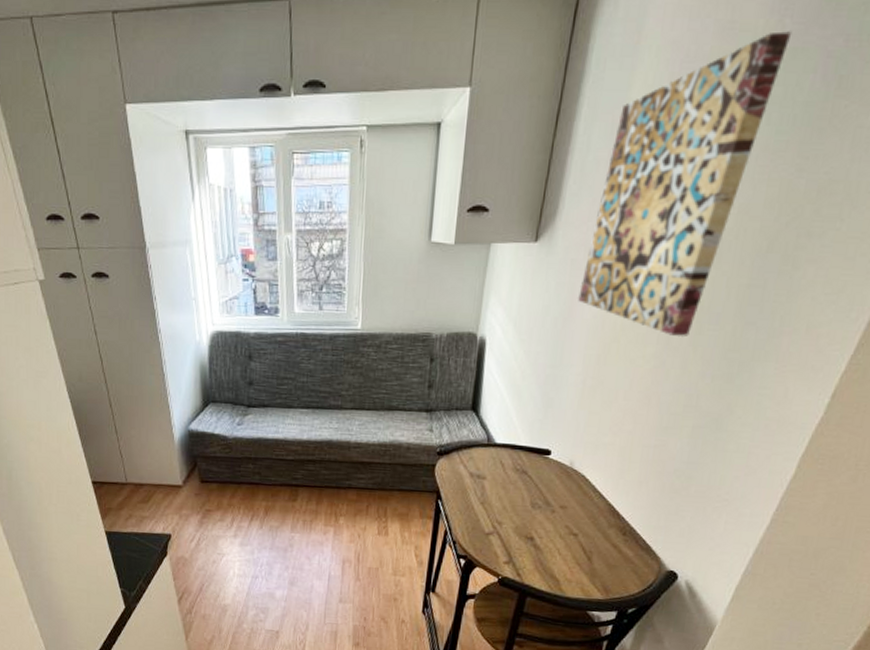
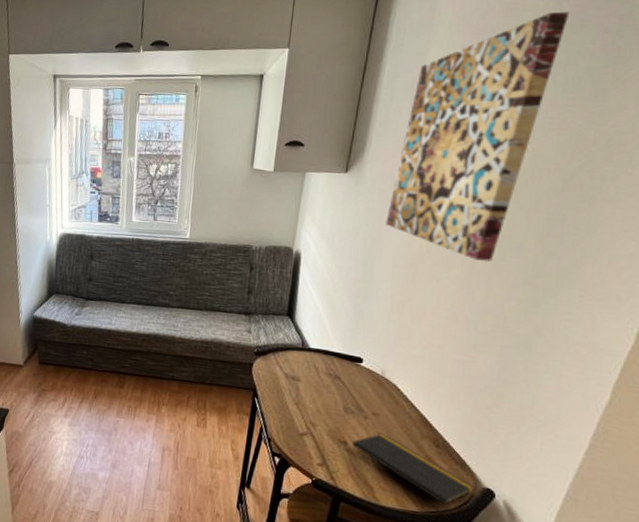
notepad: none [540,526,658,599] -> present [353,433,474,514]

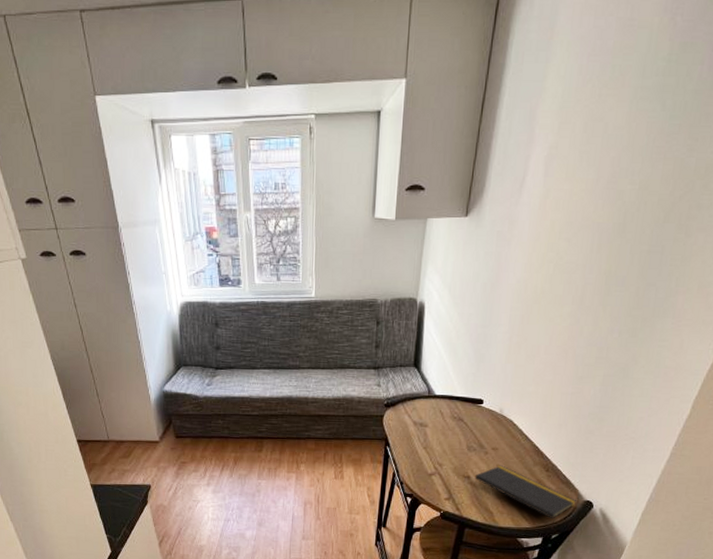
wall art: present [385,11,570,262] -> none [504,28,683,298]

